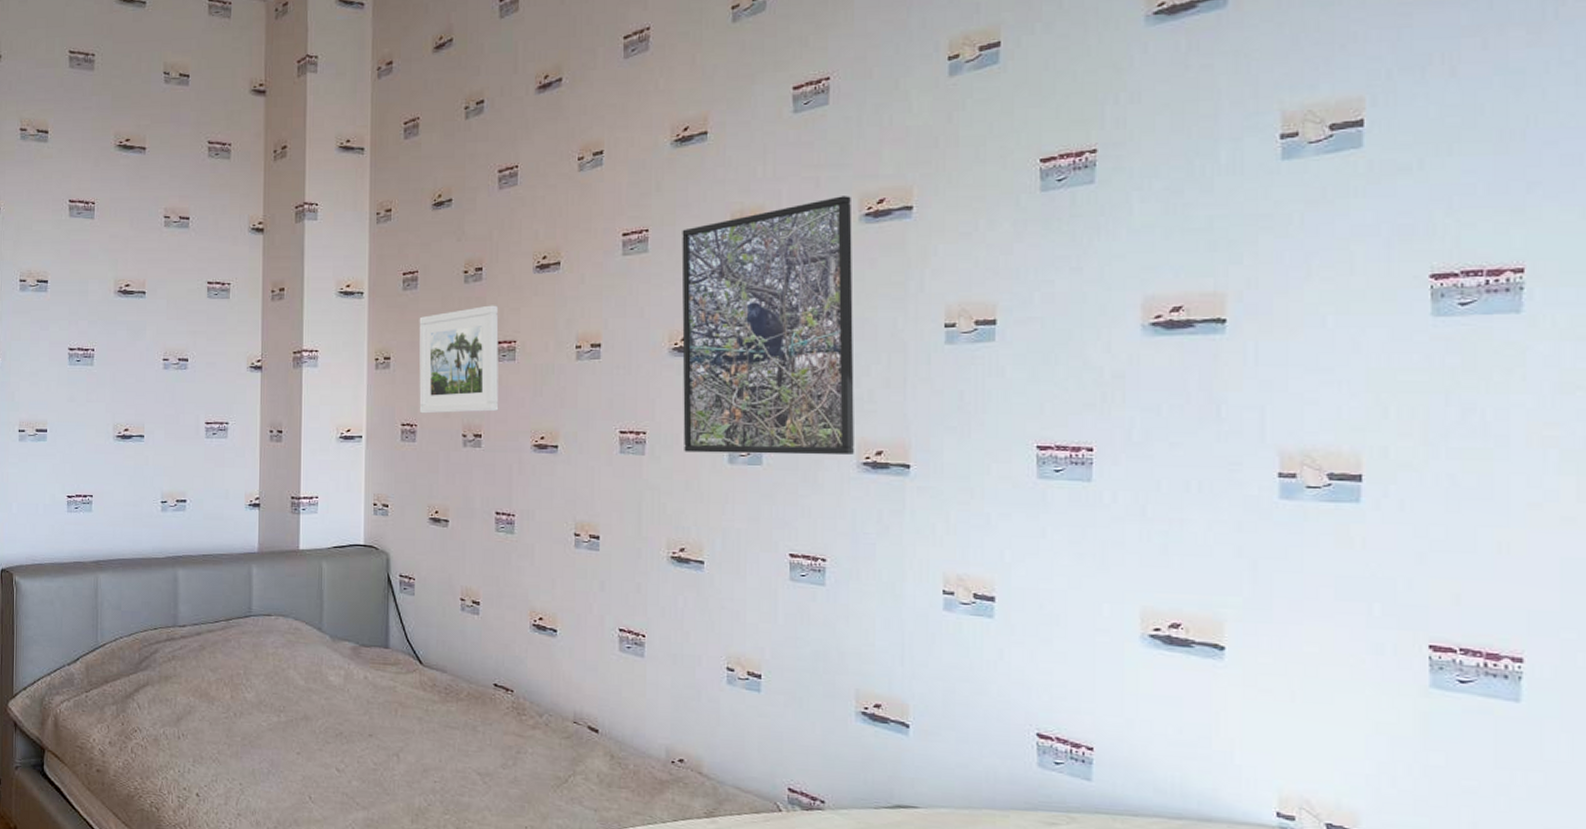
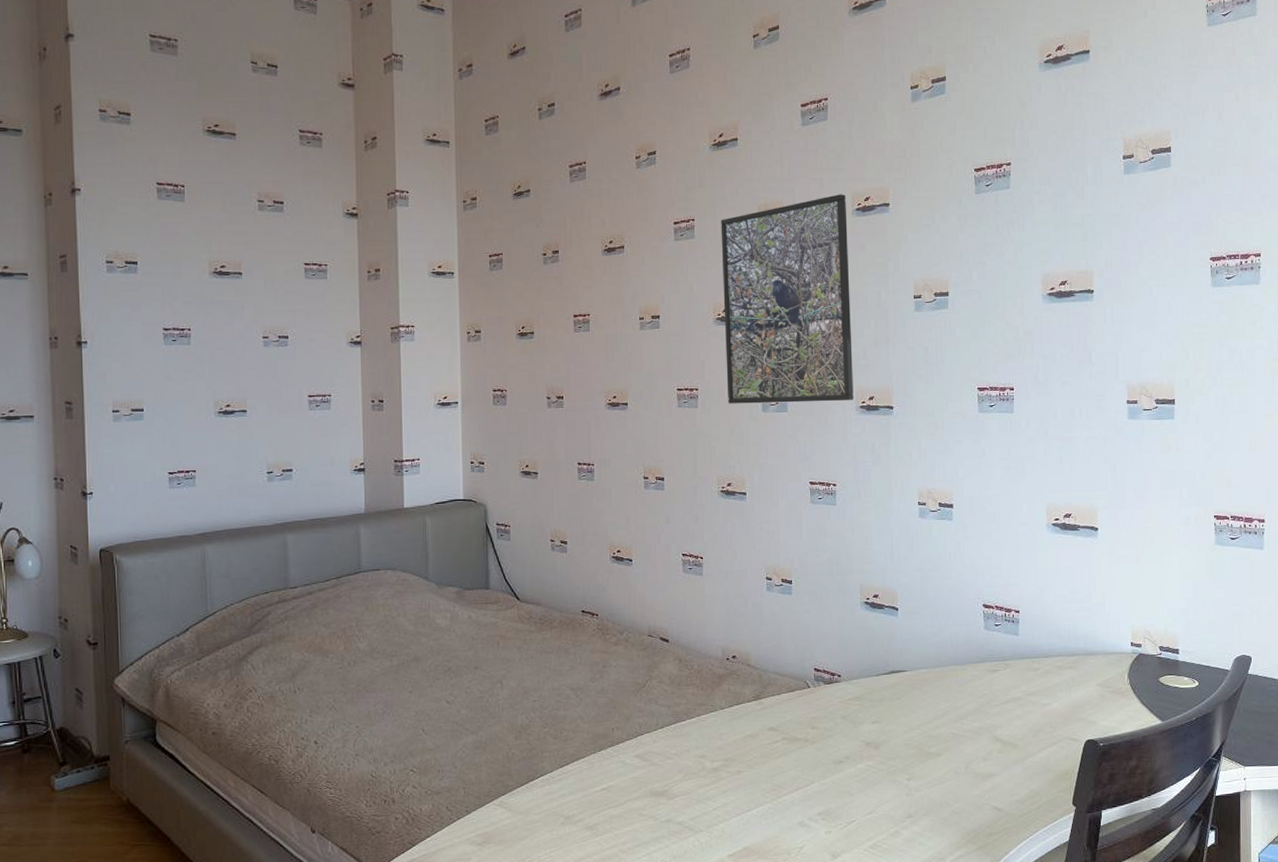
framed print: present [418,305,499,414] -> none [505,283,577,380]

